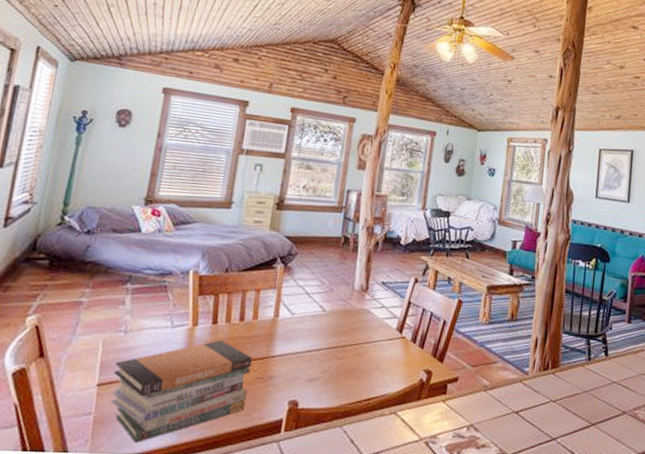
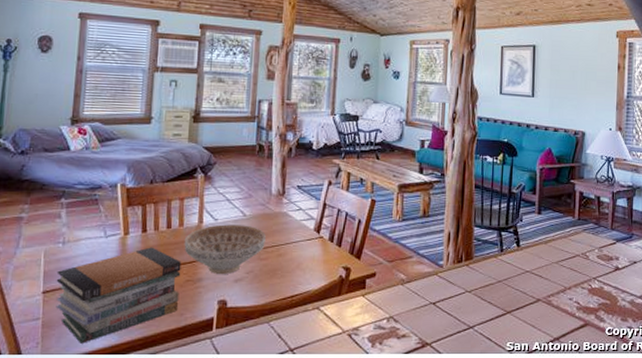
decorative bowl: none [256,319,345,374] -> present [184,224,266,275]

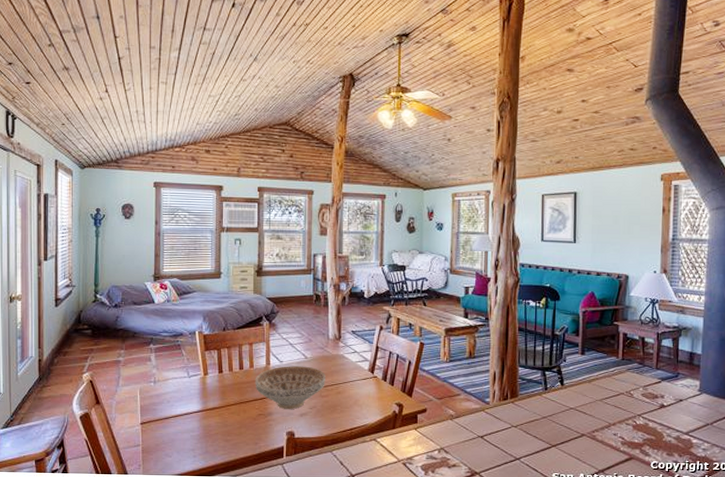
book stack: present [56,247,182,344] -> none [151,385,254,467]

